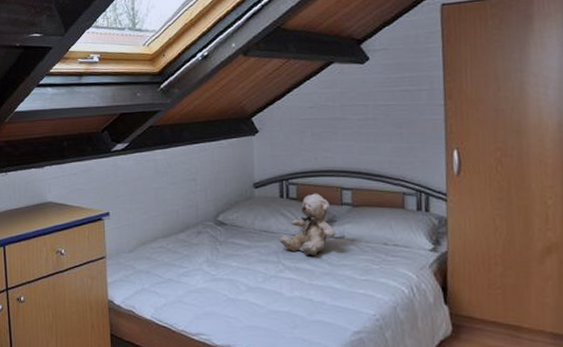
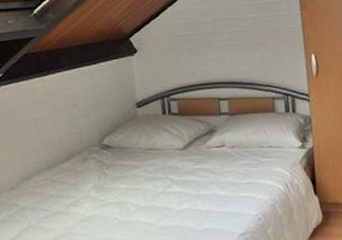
teddy bear: present [279,193,336,257] -> none [165,106,217,169]

